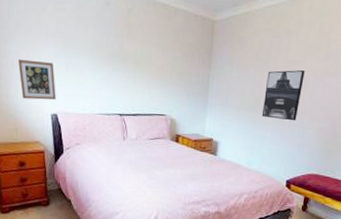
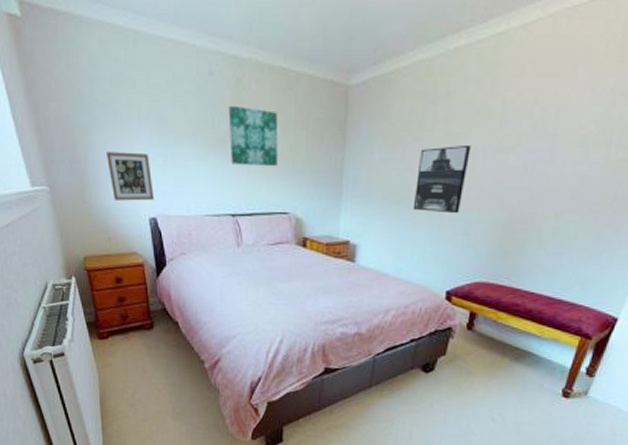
wall art: none [120,29,159,79] -> present [228,105,278,167]

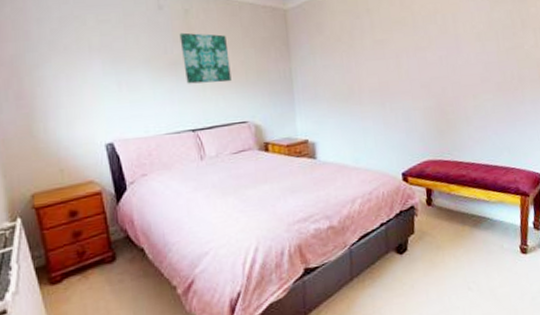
picture frame: present [107,151,154,201] -> none [56,82,110,131]
wall art: present [412,144,471,214] -> none [355,47,398,106]

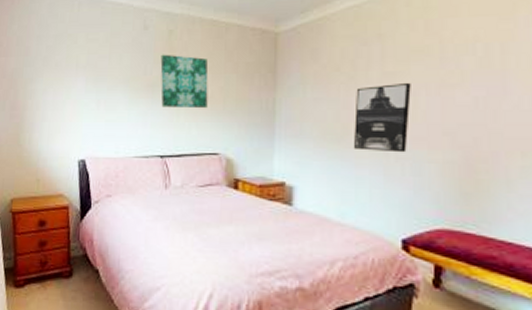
wall art: none [355,47,398,106] -> present [353,82,411,153]

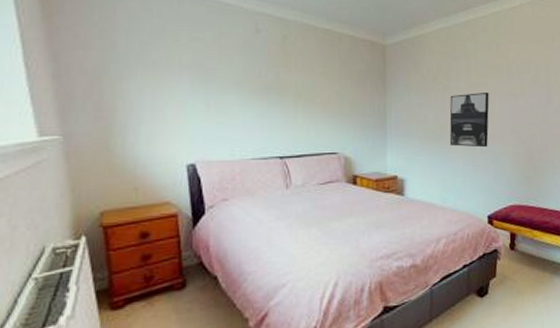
wall art: present [160,54,209,109] -> none [275,58,325,112]

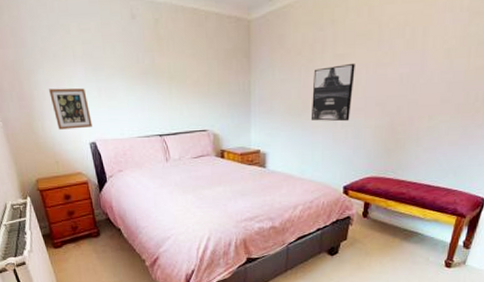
picture frame: none [140,99,193,148] -> present [49,88,92,130]

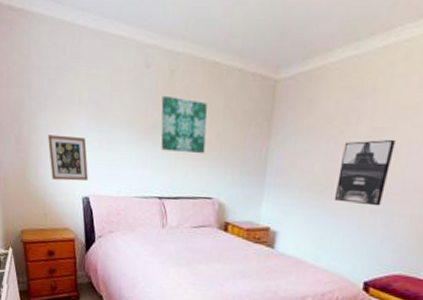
wall art: none [150,42,195,93] -> present [161,95,207,154]

